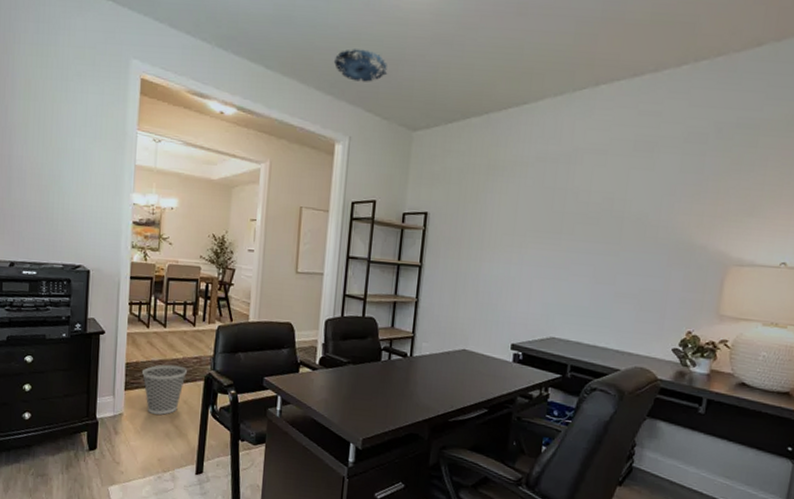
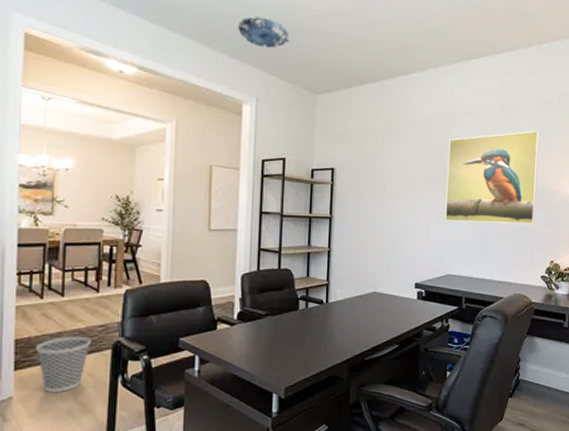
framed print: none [553,170,687,286] -> present [445,130,540,225]

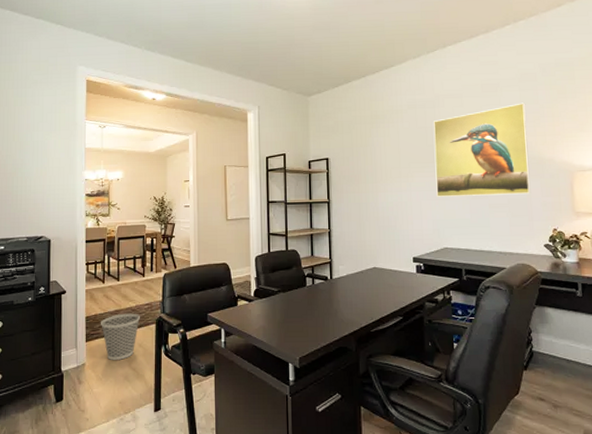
ceiling light: present [237,16,290,48] -> none [239,40,283,64]

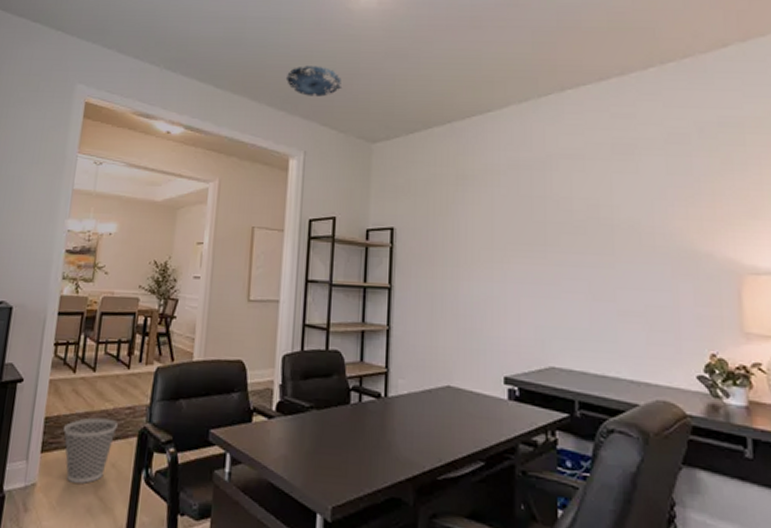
ceiling light: none [239,40,283,64] -> present [285,65,343,97]
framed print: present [433,102,531,197] -> none [541,172,679,301]

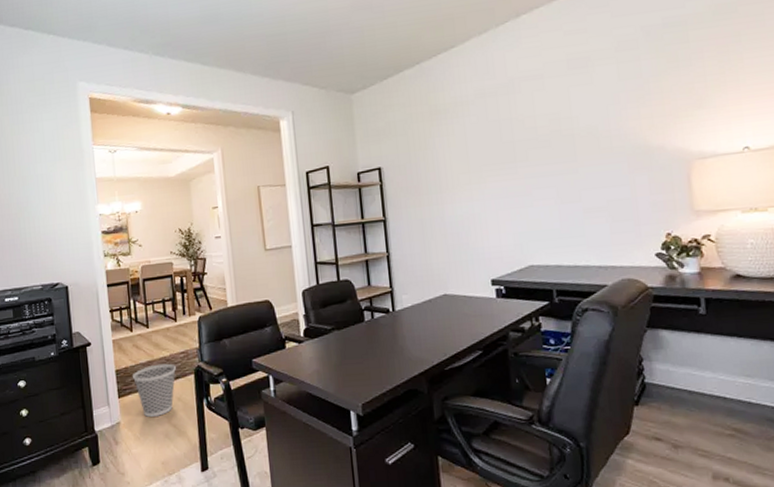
ceiling light: present [285,65,343,97] -> none [264,29,317,60]

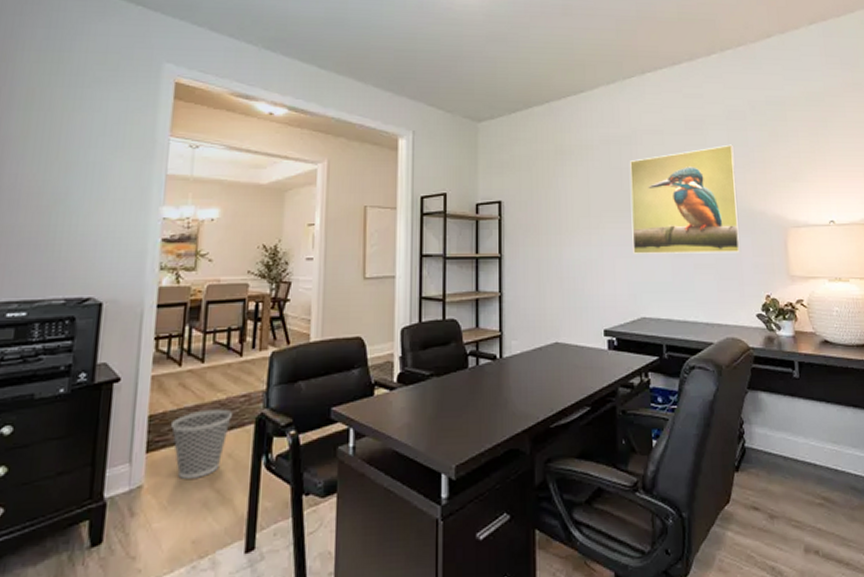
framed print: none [508,78,636,205] -> present [629,144,741,254]

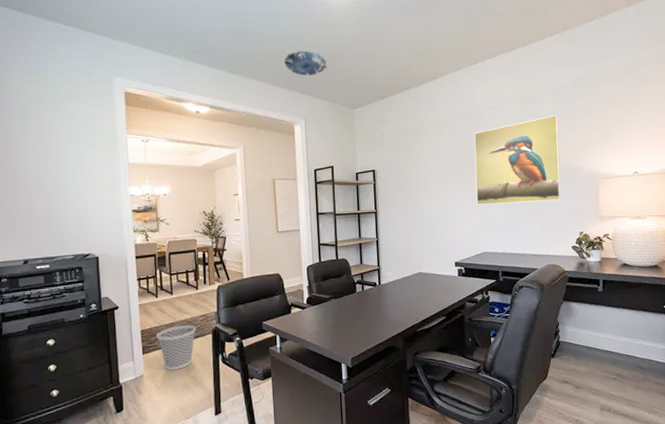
ceiling light: none [391,47,447,78] -> present [283,51,328,76]

